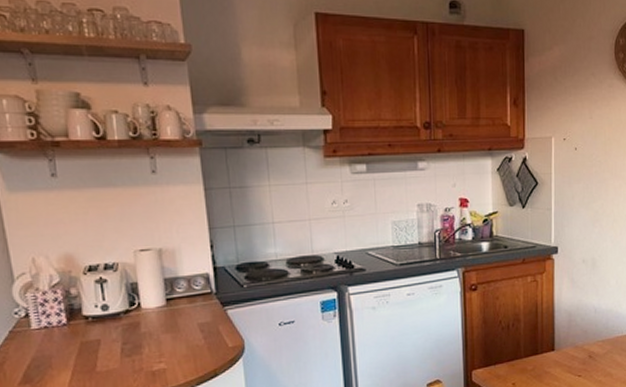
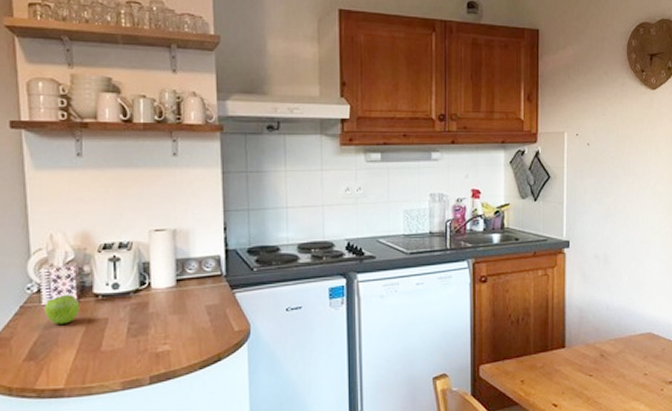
fruit: none [34,318,71,347] -> present [44,295,80,324]

